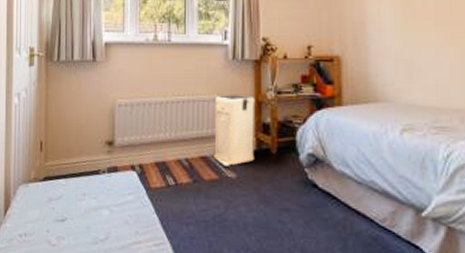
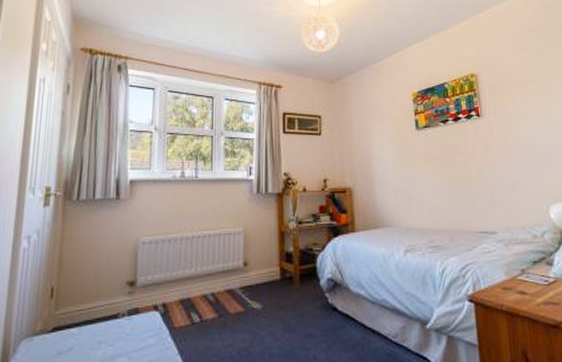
laundry basket: present [214,93,256,166] -> none [240,225,279,297]

